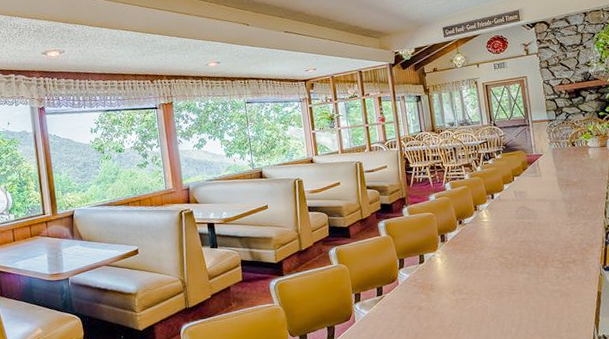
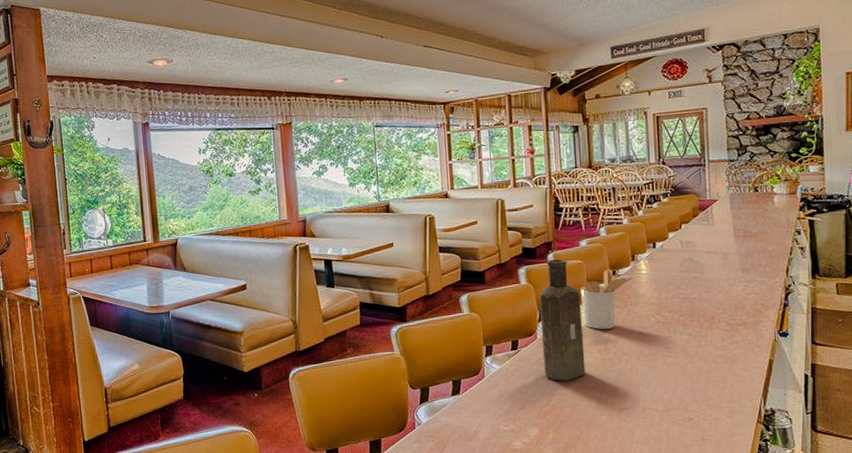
bottle: none [398,212,443,322] -> present [539,259,586,381]
utensil holder: none [432,219,477,273] -> present [580,269,633,329]

